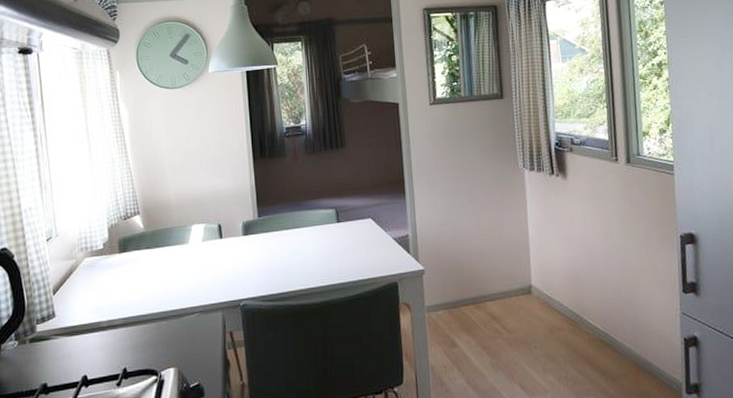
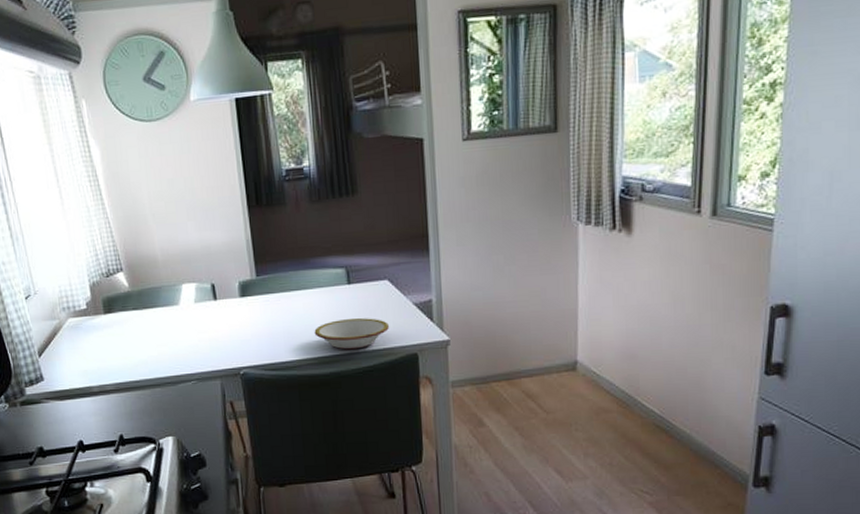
bowl: none [307,251,372,281] -> present [314,318,389,350]

